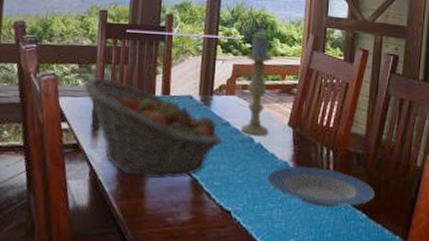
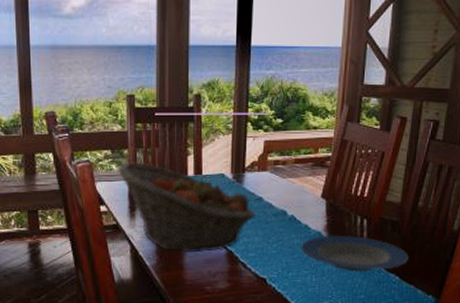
candle holder: present [241,34,273,135] -> none [274,108,305,208]

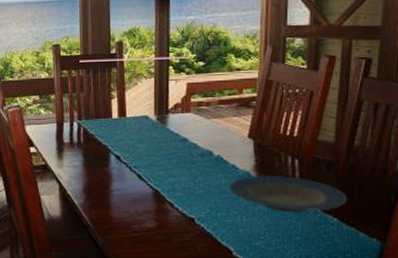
fruit basket: present [117,162,255,252] -> none [45,106,181,191]

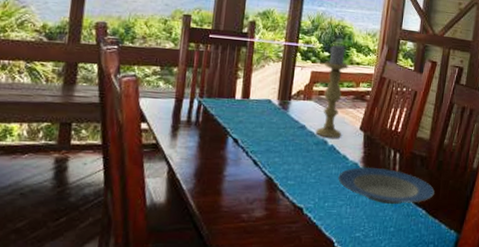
candle holder: none [199,51,228,148] -> present [316,43,349,138]

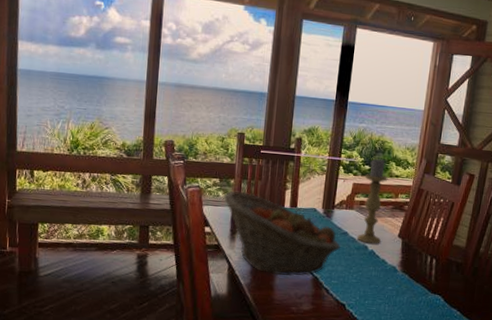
fruit basket: none [164,80,298,177] -> present [223,191,340,276]
plate: present [338,166,435,204] -> none [377,270,469,305]

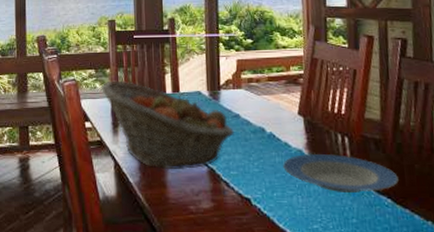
candle holder: present [357,157,388,244] -> none [249,29,279,125]
plate: none [377,270,469,305] -> present [283,153,399,193]

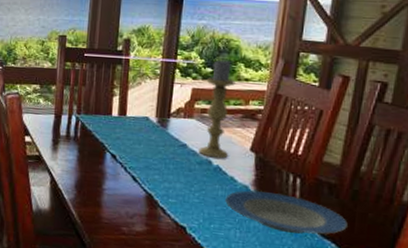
fruit basket: present [100,80,234,169] -> none [44,98,178,193]
candle holder: none [249,29,279,125] -> present [198,58,236,159]

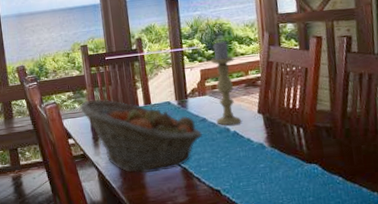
fruit basket: none [44,98,178,193] -> present [79,99,202,173]
plate: present [225,190,348,235] -> none [247,144,348,177]

